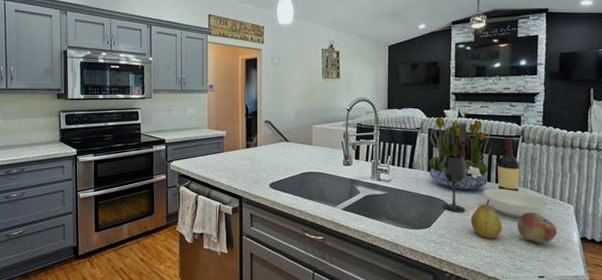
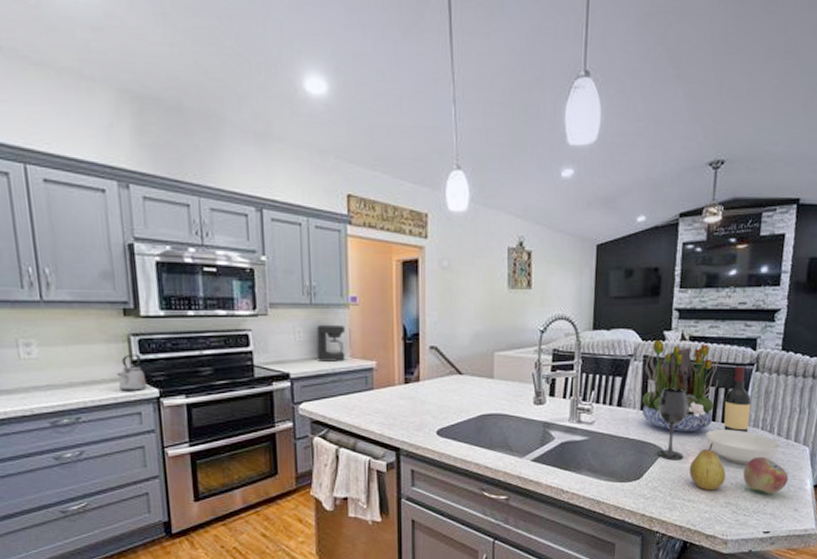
kettle: none [50,125,69,151] -> present [116,354,147,392]
coffee maker: none [185,105,205,131] -> present [316,325,346,362]

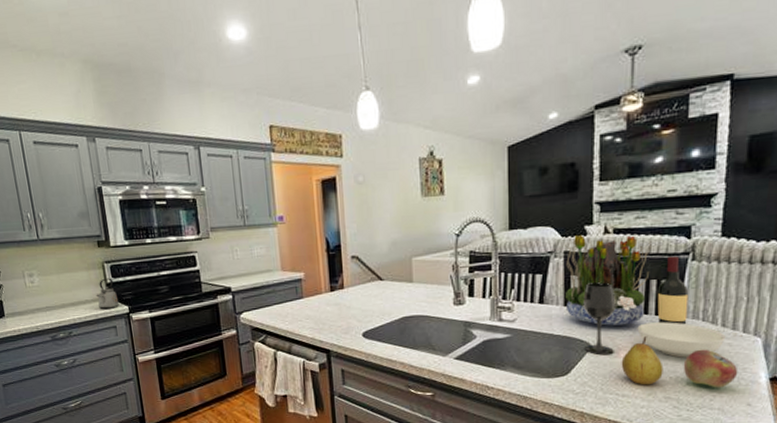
coffee maker: present [316,325,346,362] -> none [250,242,277,276]

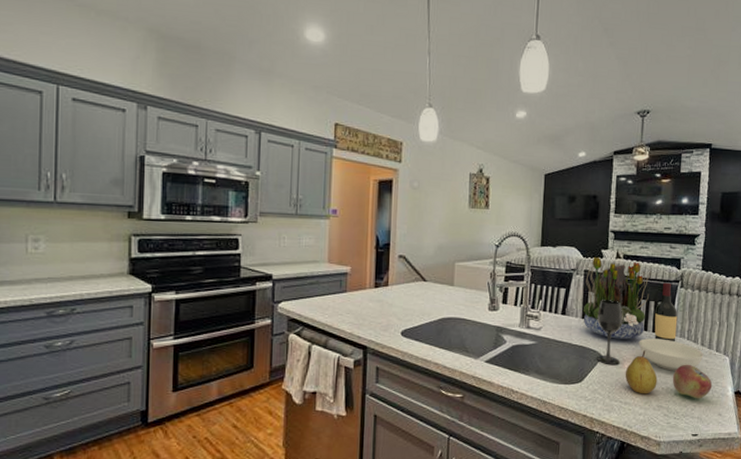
kettle: present [96,278,120,310] -> none [114,252,142,287]

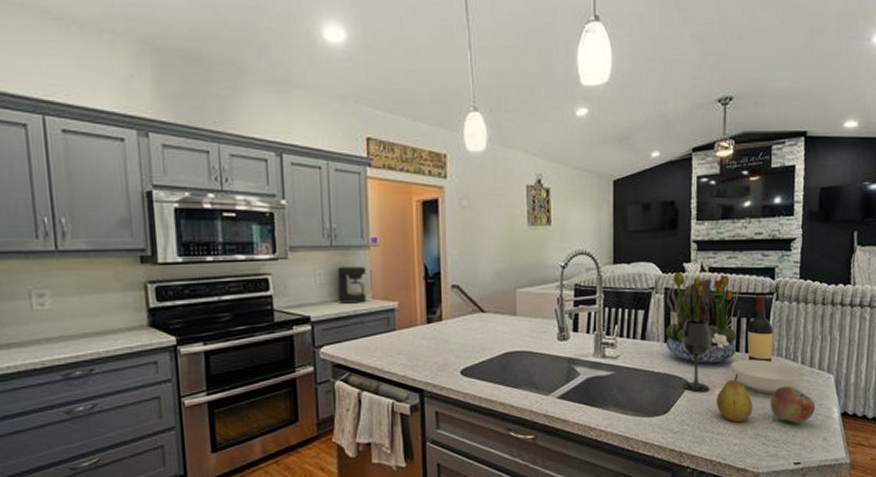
coffee maker: none [298,233,326,266] -> present [337,267,367,304]

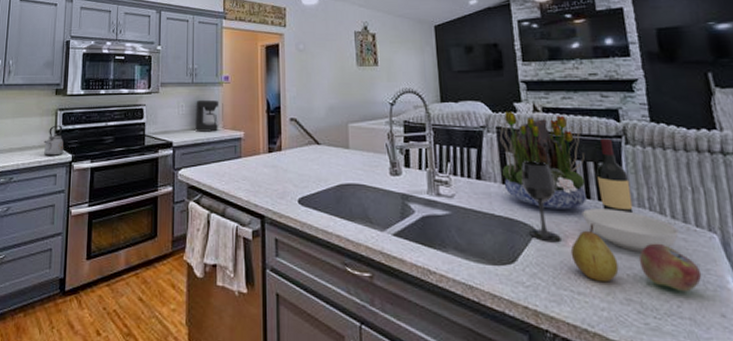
kettle: none [132,302,164,341] -> present [44,125,64,157]

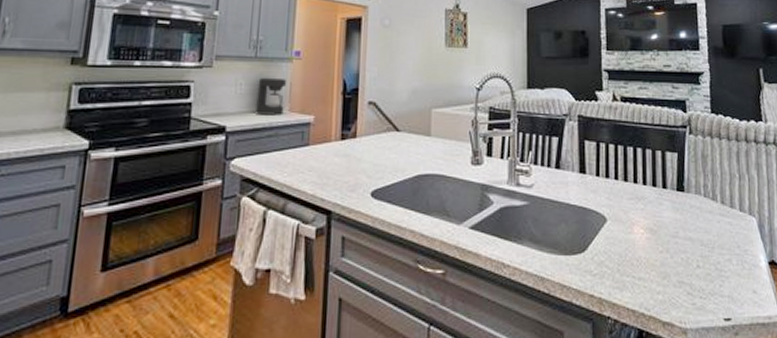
kettle: present [44,125,64,157] -> none [49,103,79,143]
flower arrangement: present [496,111,587,209] -> none [579,99,655,197]
wine glass: present [521,161,561,243] -> none [597,150,628,230]
fruit: present [570,224,619,283] -> none [635,211,675,267]
bowl: present [581,208,679,252] -> none [647,196,726,236]
wine bottle: present [596,138,634,214] -> none [662,128,691,200]
fruit: present [638,243,702,292] -> none [692,227,741,272]

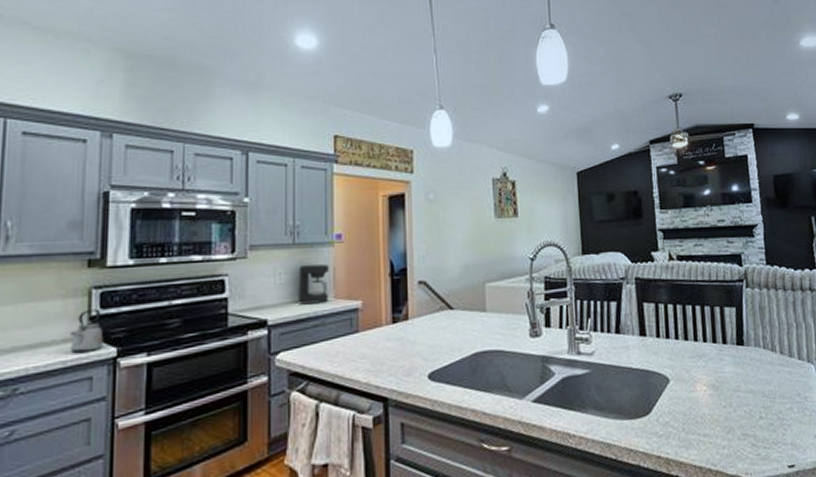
kettle: none [49,103,79,143] -> present [70,309,104,354]

